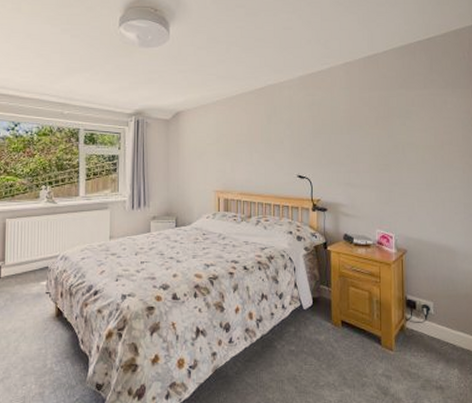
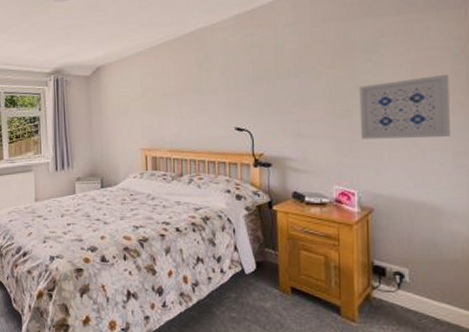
wall art: none [396,139,462,192] -> present [359,74,450,139]

